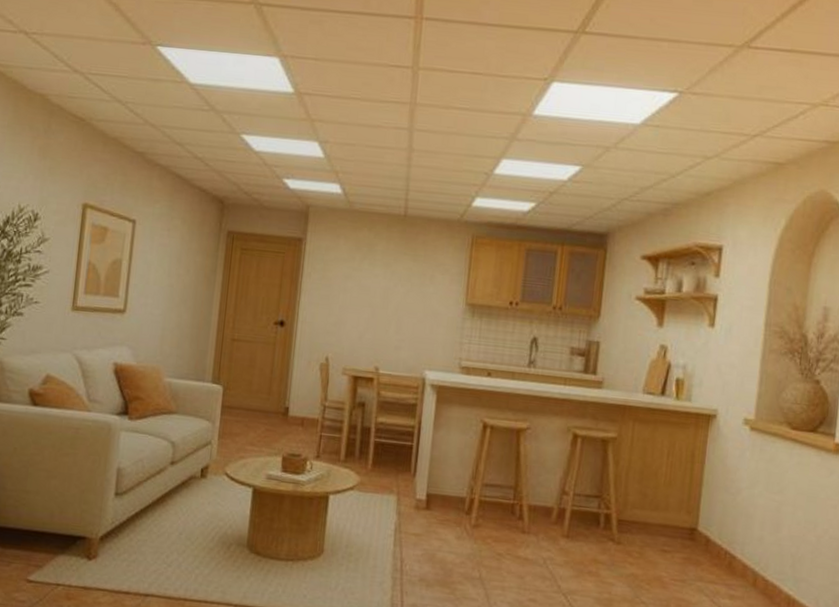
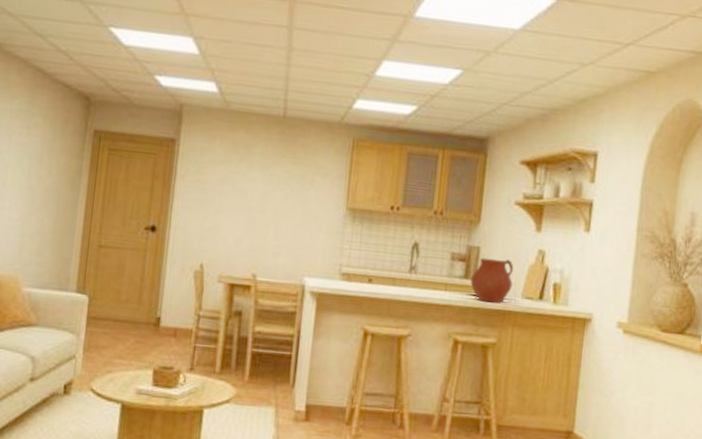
jug: none [590,352,635,399] -> present [470,257,514,304]

